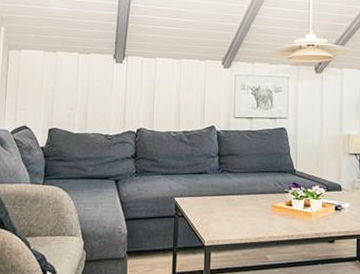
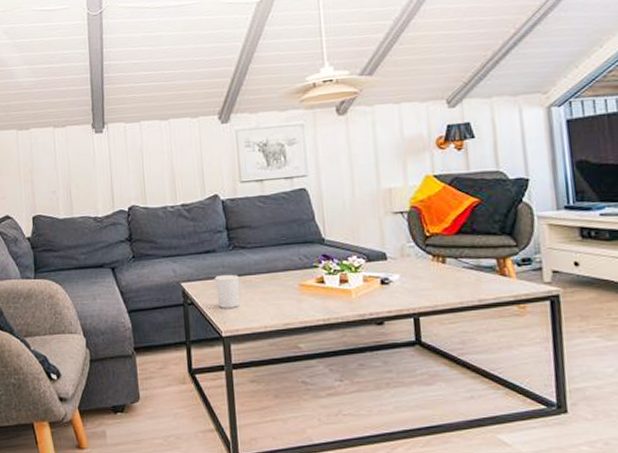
candle holder: none [203,193,224,222] -> present [214,274,240,308]

